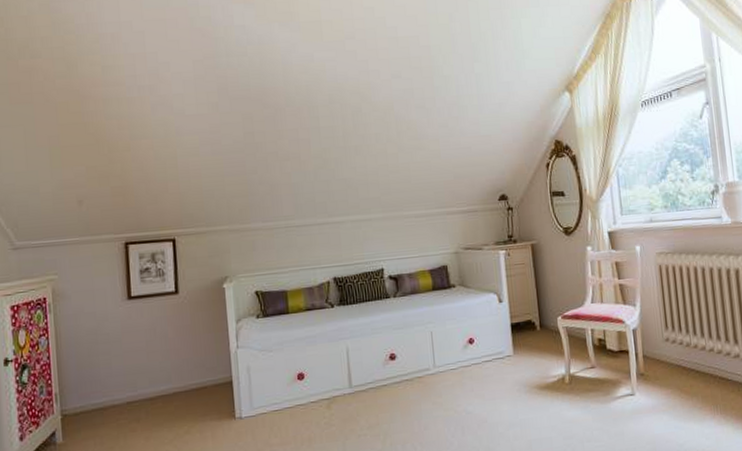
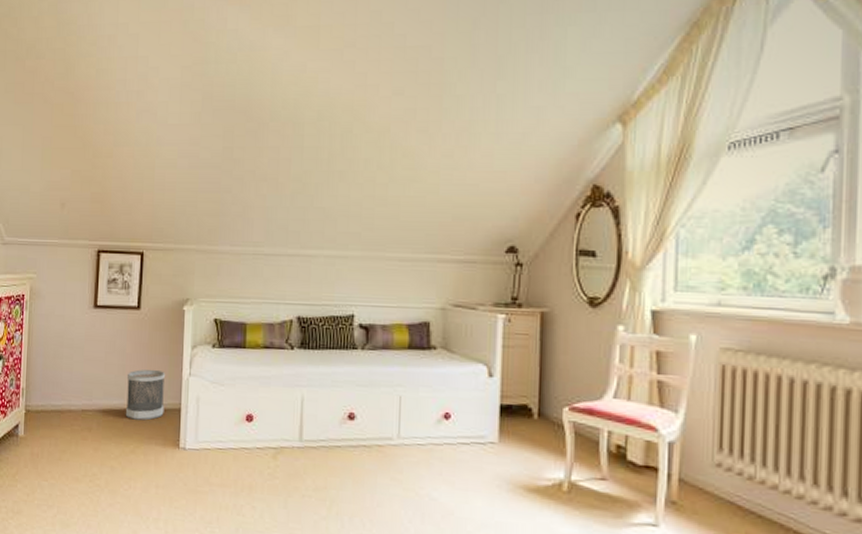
wastebasket: none [172,348,216,401] -> present [125,369,166,421]

